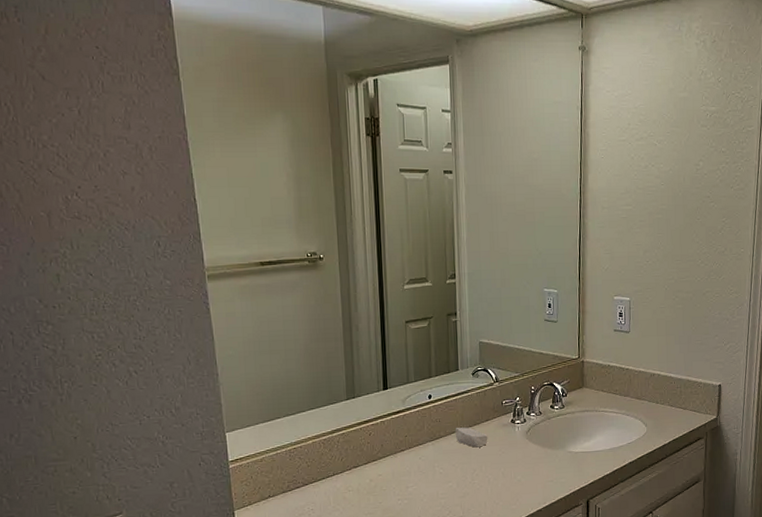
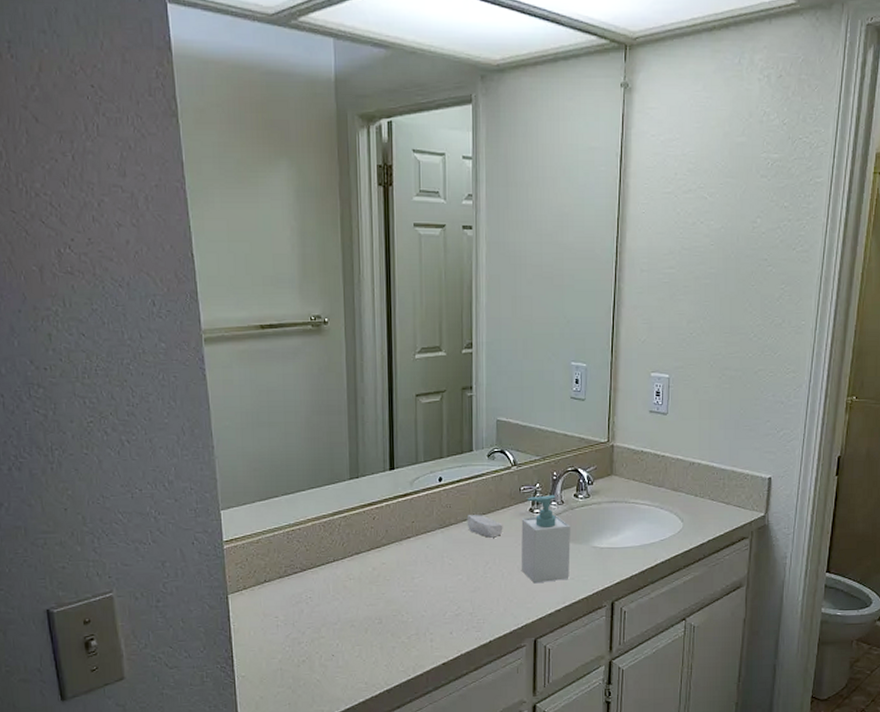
soap bottle: none [504,407,549,487] -> present [521,495,571,584]

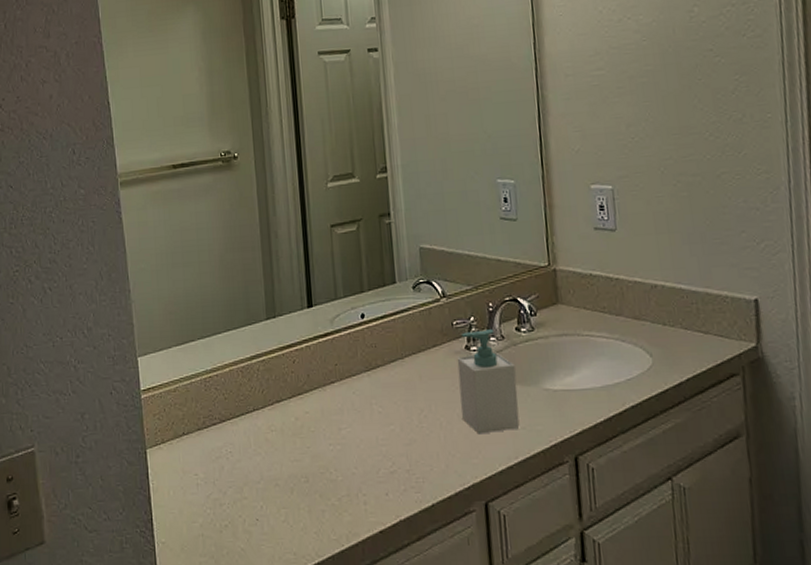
soap bar: present [467,515,503,538] -> none [394,354,437,381]

